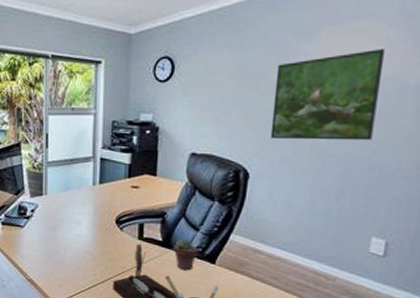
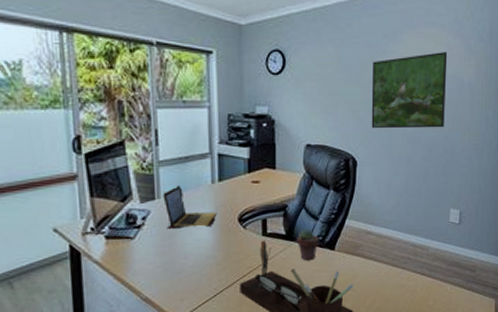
laptop: none [49,185,96,224] -> present [163,185,217,229]

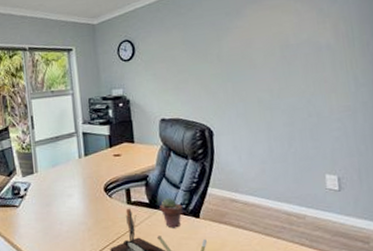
laptop: present [163,185,217,229] -> none [40,161,86,198]
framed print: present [371,52,448,129] -> none [218,19,305,100]

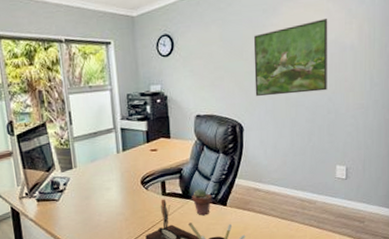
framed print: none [218,19,305,100] -> present [253,19,328,97]

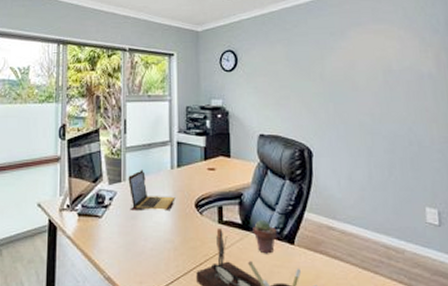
laptop: none [78,156,123,192] -> present [128,170,176,210]
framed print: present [253,19,328,97] -> none [321,46,406,120]

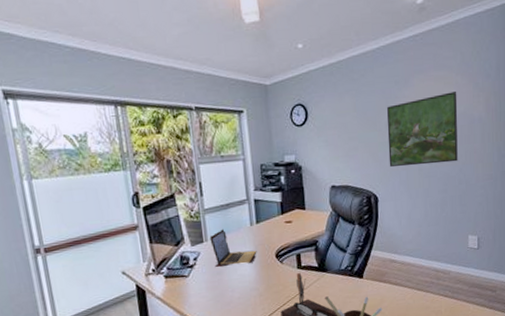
potted succulent: present [252,219,277,254] -> none [327,260,349,289]
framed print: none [321,46,406,120] -> present [387,92,458,168]

